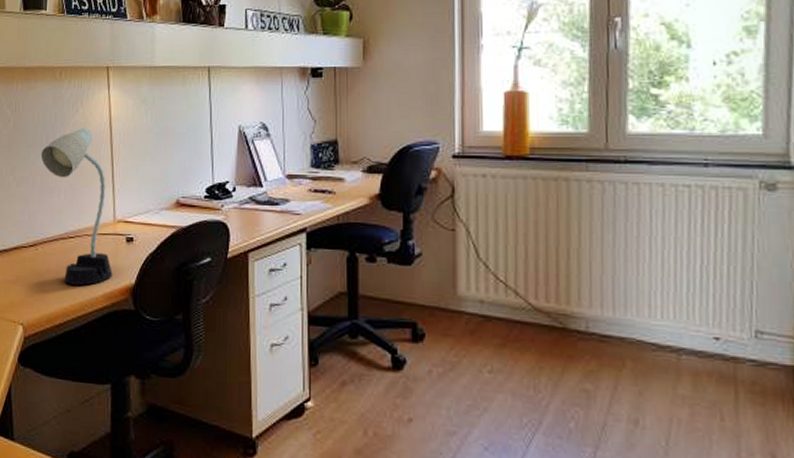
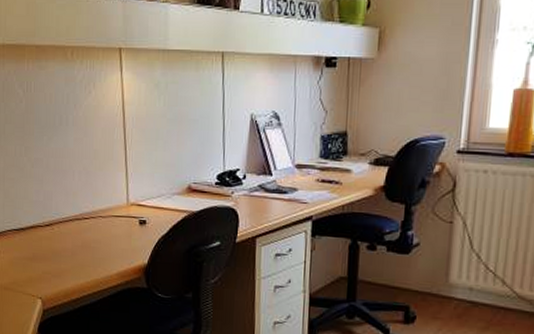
desk lamp: present [40,128,113,286] -> none [54,110,126,264]

